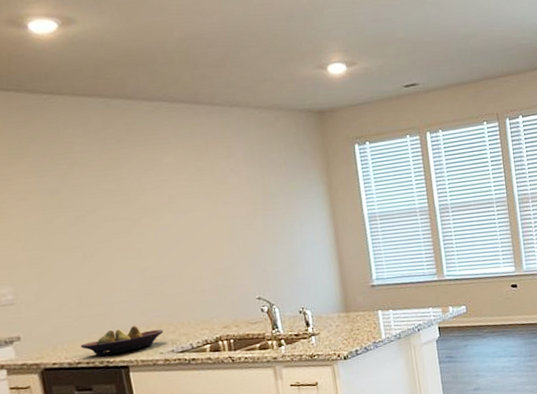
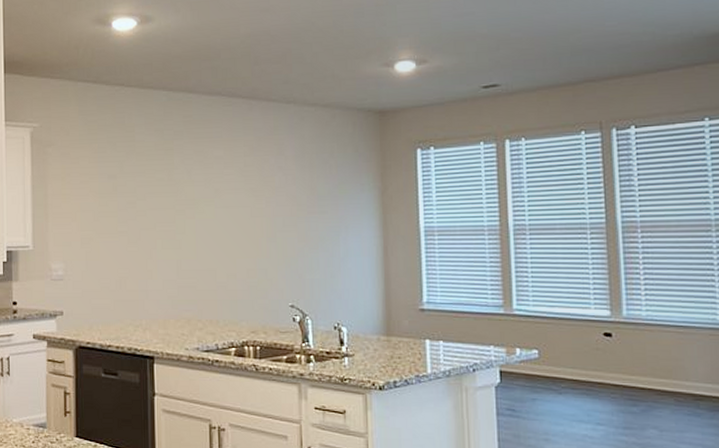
fruit bowl: present [80,325,164,357] -> none [113,316,192,343]

